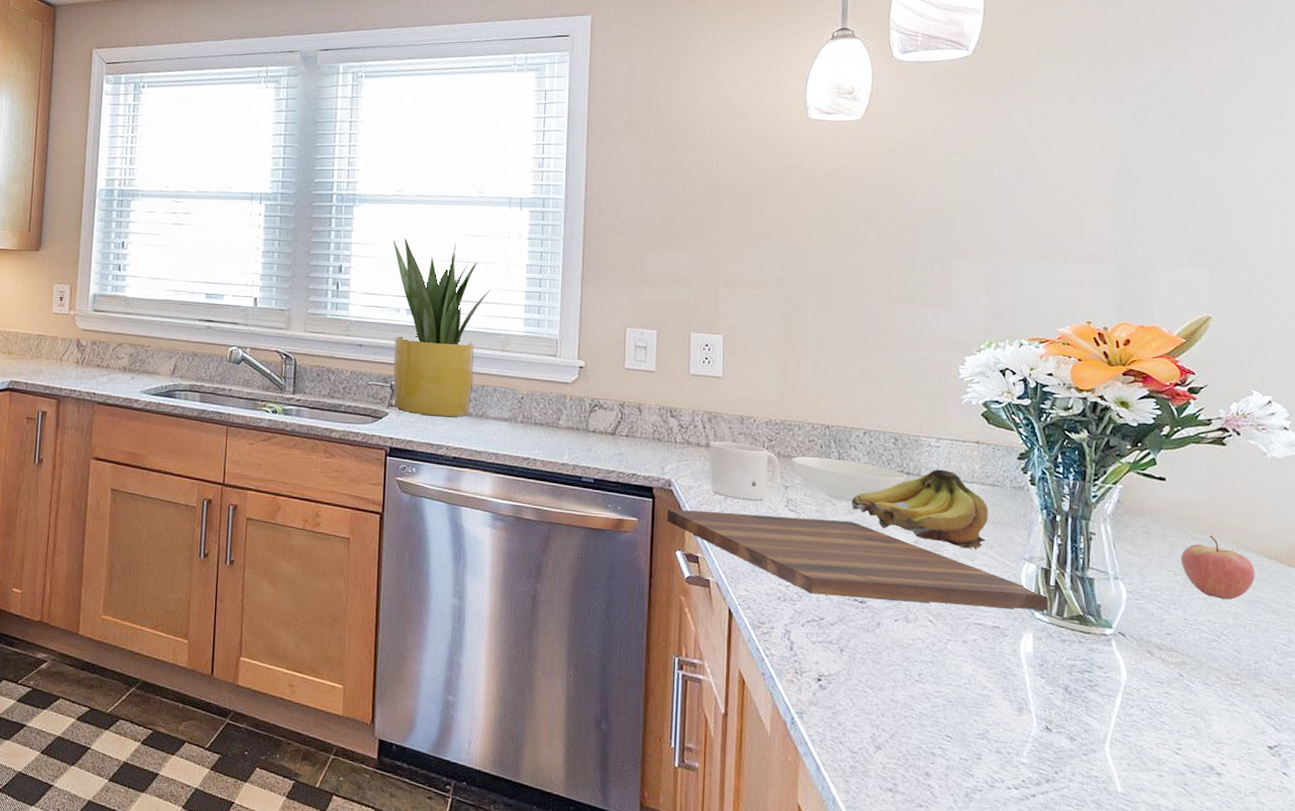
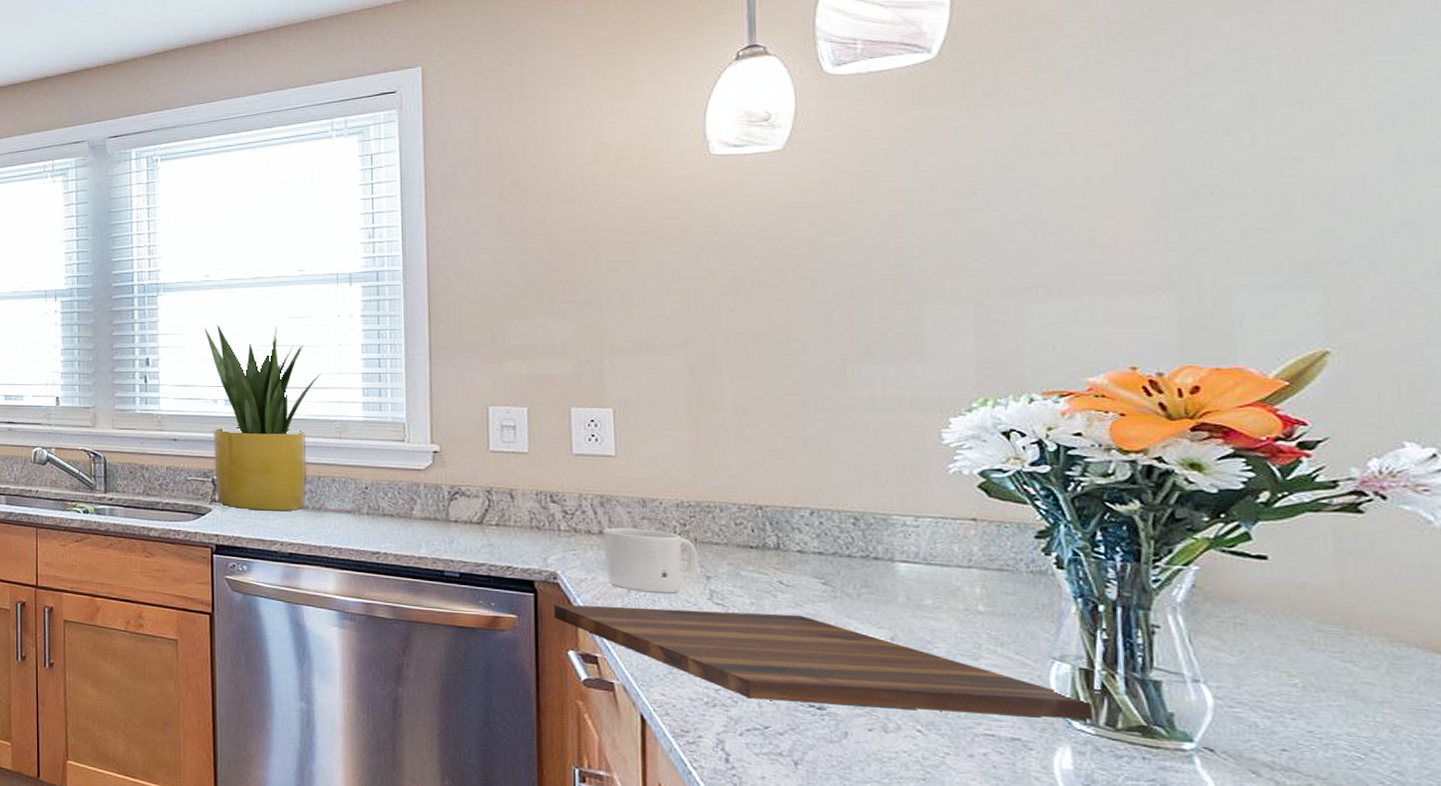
bowl: present [791,456,907,502] -> none [713,541,875,593]
fruit: present [852,469,989,549] -> none [799,552,996,646]
fruit: present [1181,535,1255,600] -> none [1298,626,1423,708]

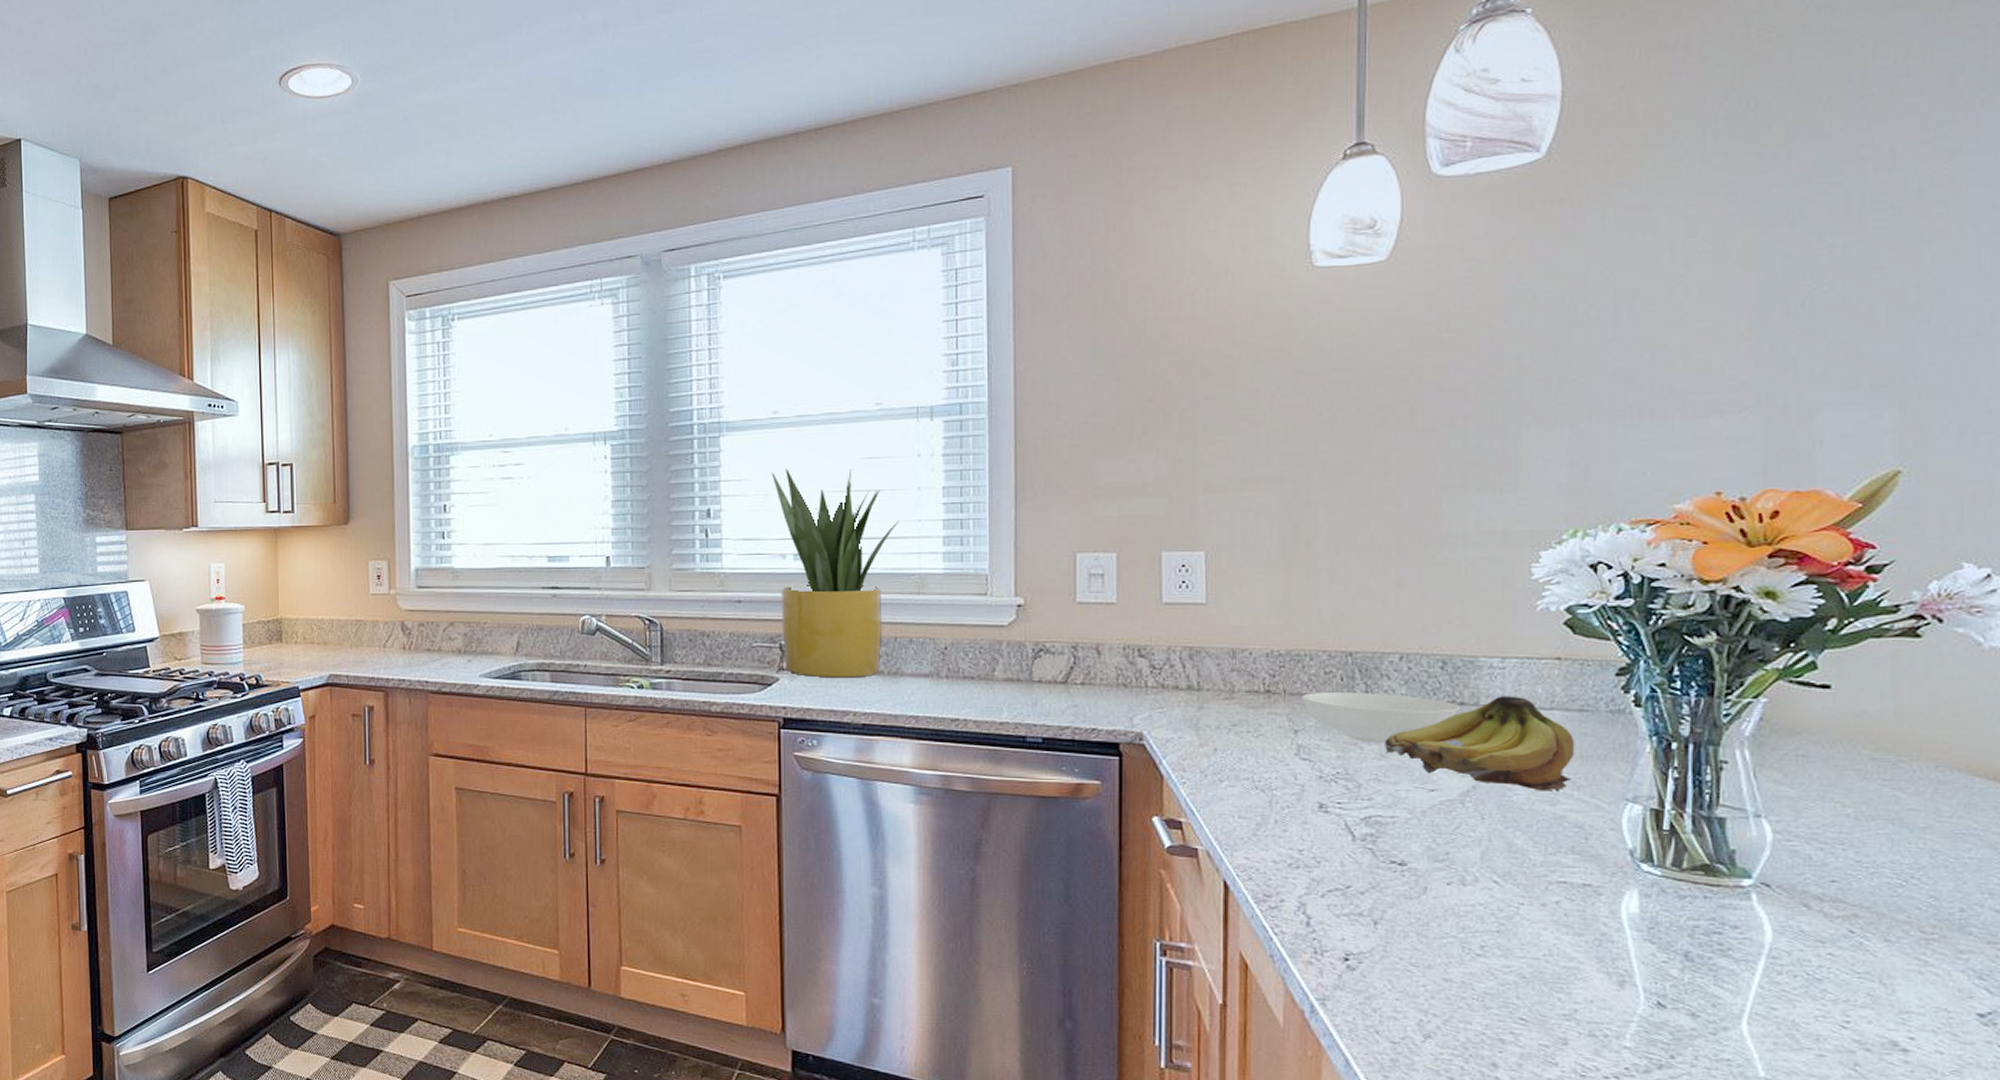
cutting board: present [554,604,1092,720] -> none [1139,766,1660,862]
mug: present [603,527,699,594] -> none [1191,682,1287,751]
bowl: none [713,541,875,593] -> present [1301,691,1461,744]
fruit: none [799,552,996,646] -> present [1385,696,1575,791]

